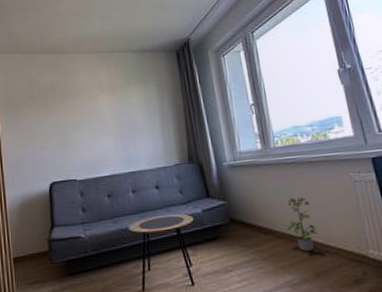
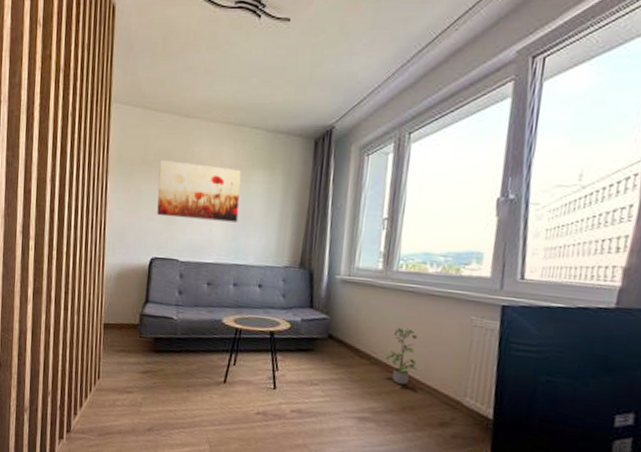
wall art: none [44,88,125,143] -> present [157,160,242,223]

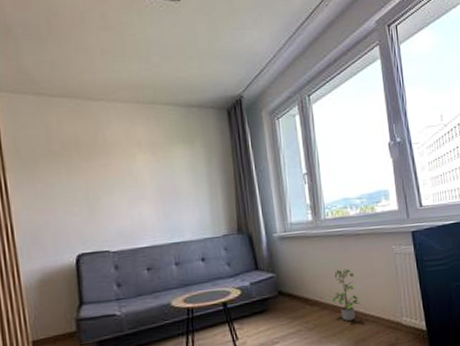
wall art: present [157,160,242,223] -> none [67,147,167,208]

